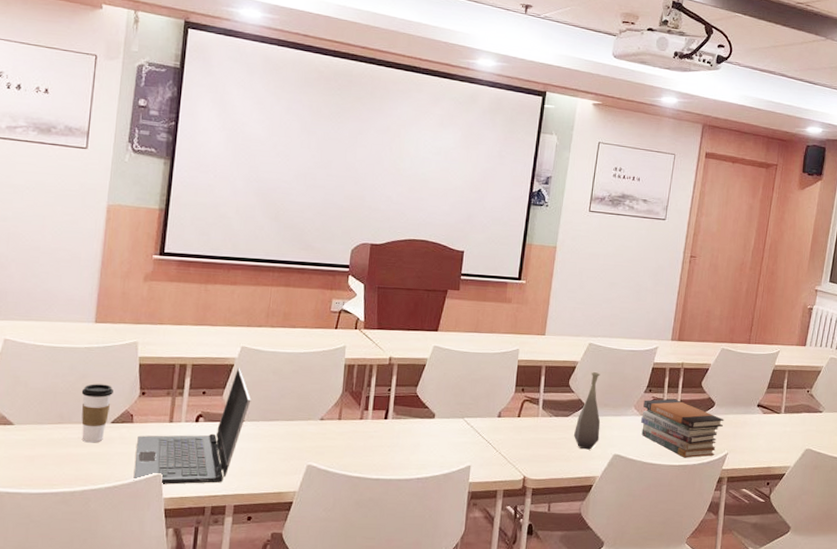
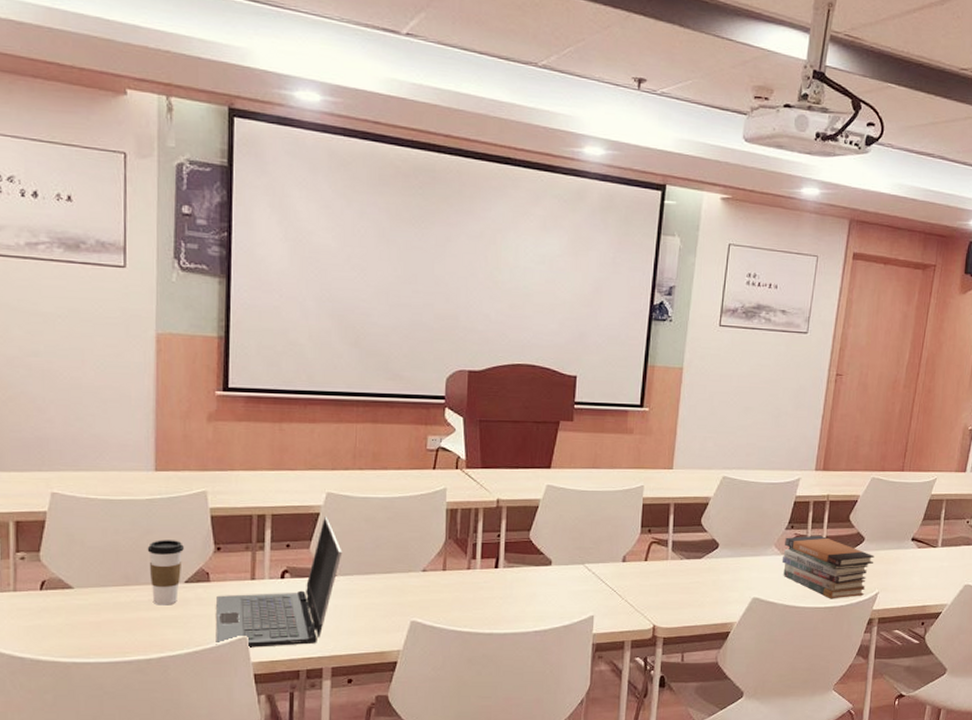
bottle: present [573,372,601,450] -> none [707,509,737,594]

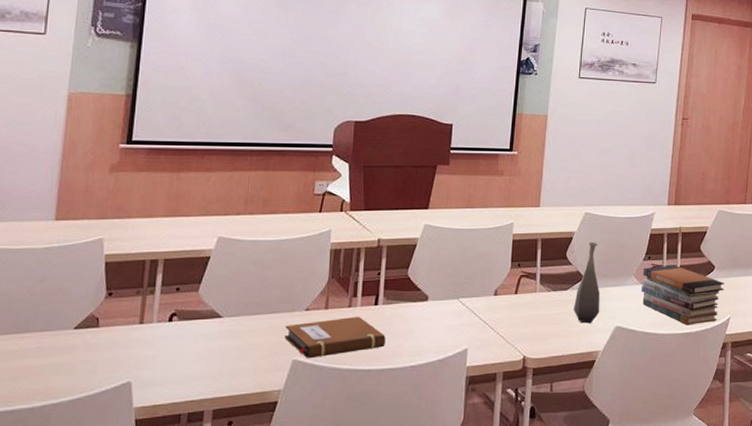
coffee cup: present [147,540,184,605] -> none [40,287,76,353]
laptop computer: present [215,517,342,648] -> none [99,260,230,392]
notebook: none [401,579,507,620] -> present [284,316,386,359]
bottle: none [707,509,737,594] -> present [573,242,600,324]

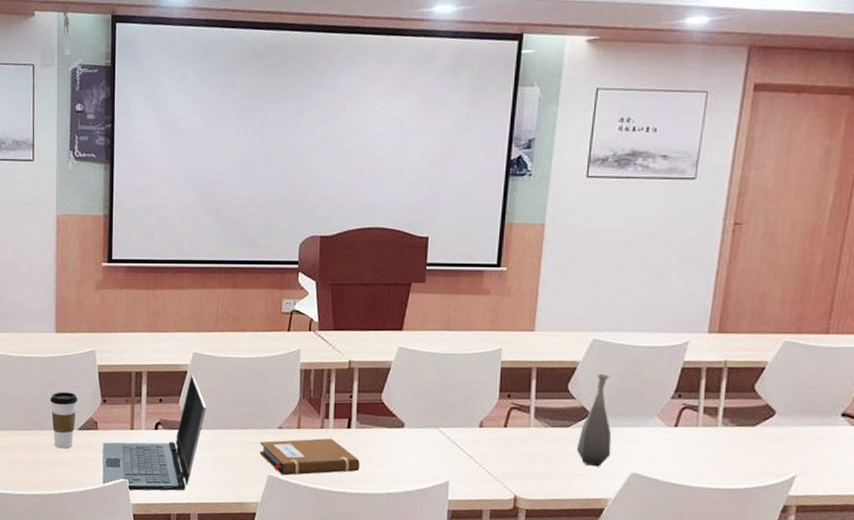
coffee cup: none [40,287,76,353] -> present [50,392,78,449]
laptop computer: none [99,260,230,392] -> present [102,375,207,491]
book stack: present [641,265,725,326] -> none [666,406,790,480]

